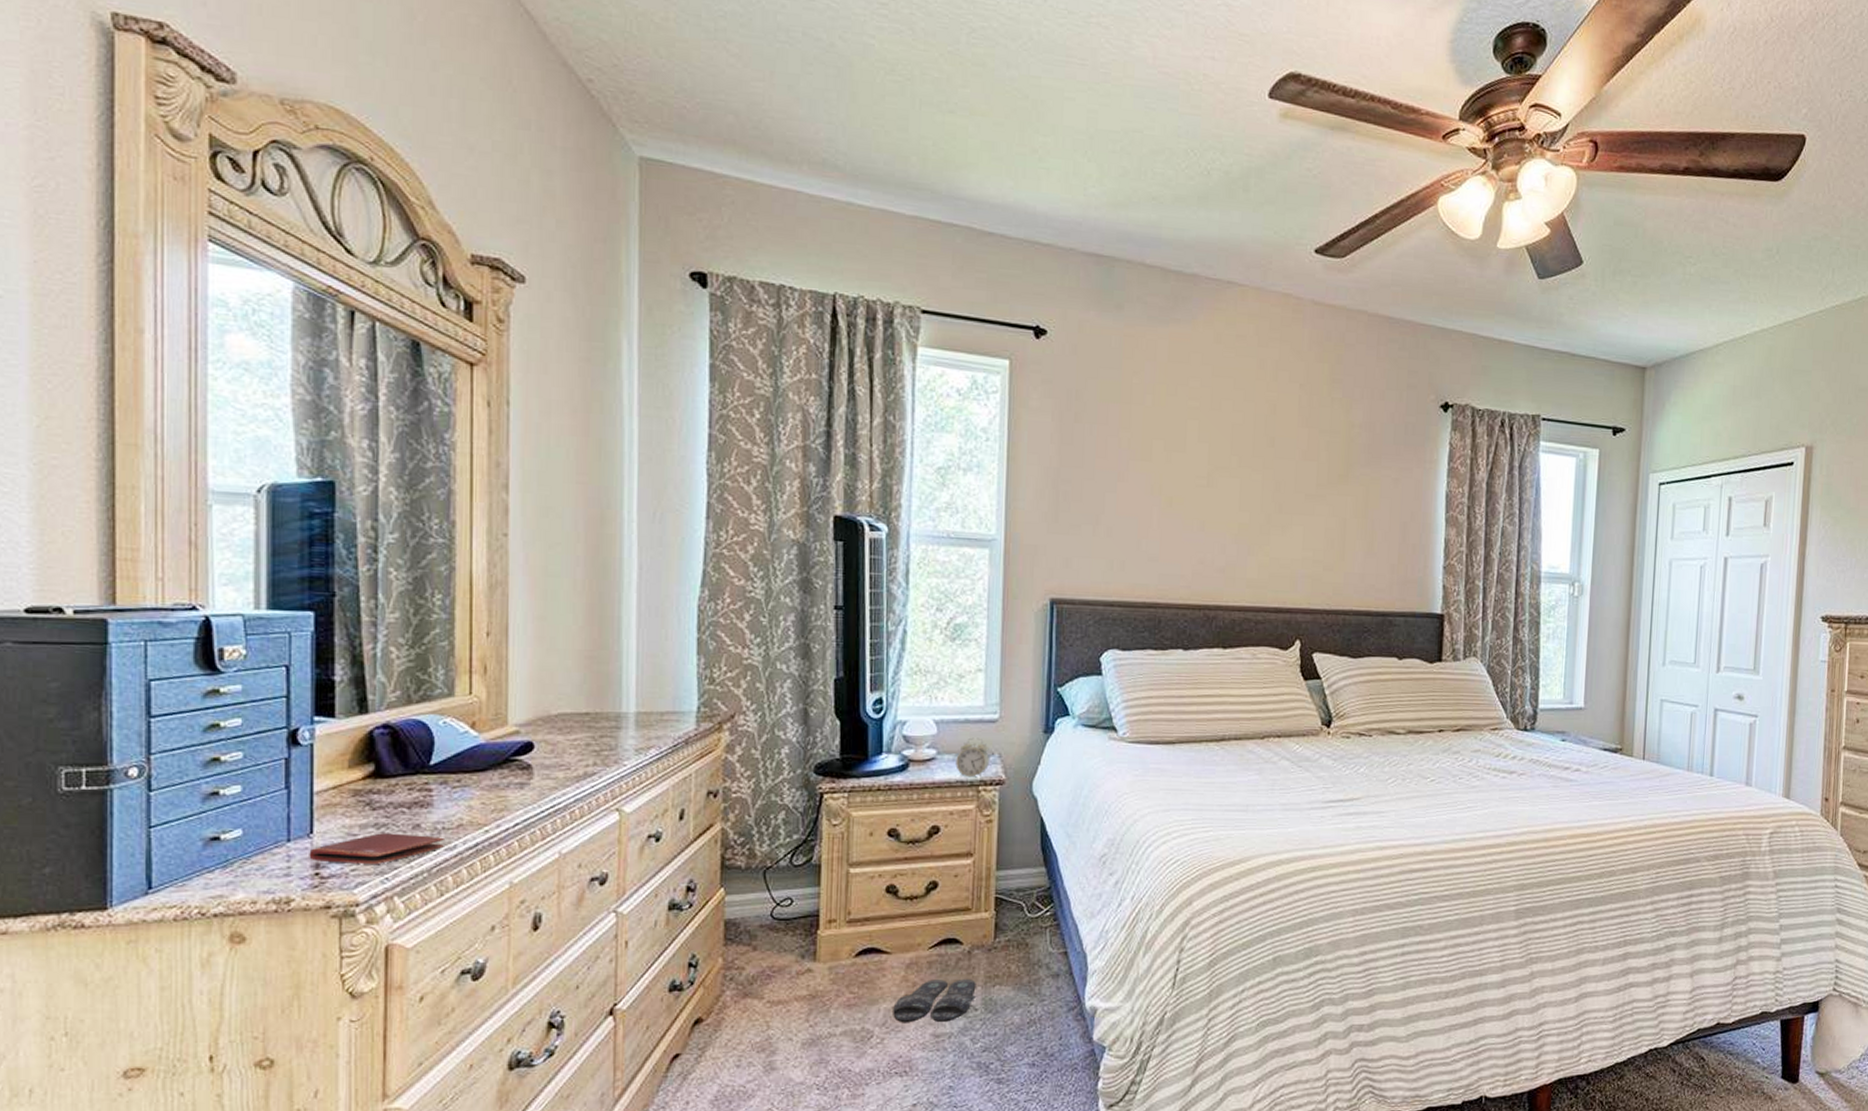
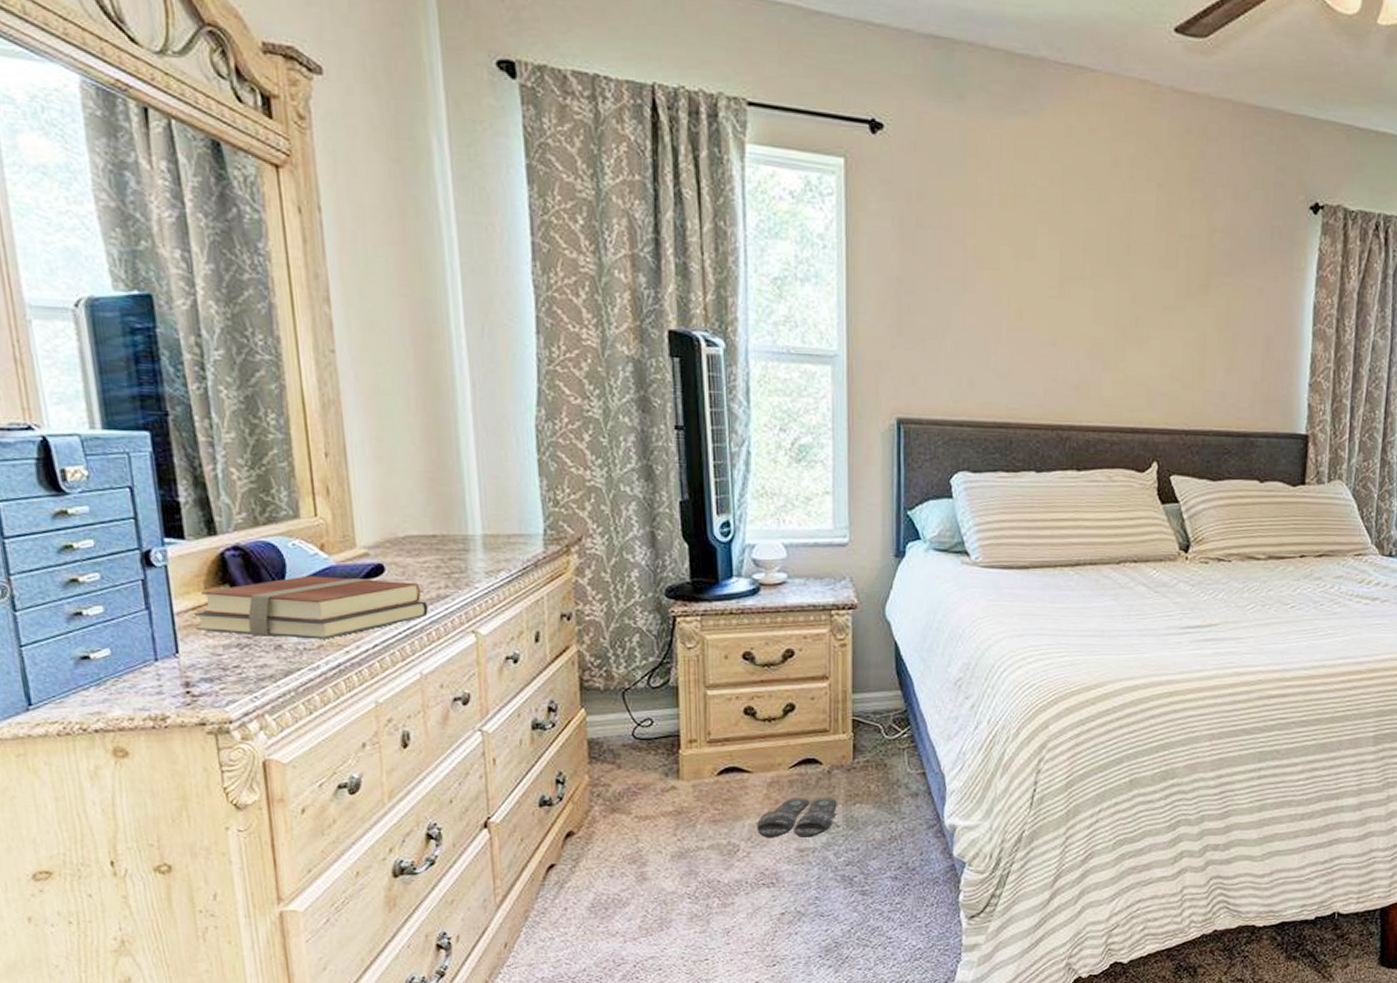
wallet: present [309,833,444,864] -> none [177,653,308,683]
books: none [333,754,573,819] -> present [194,575,428,640]
alarm clock: present [955,737,990,778] -> none [807,561,842,602]

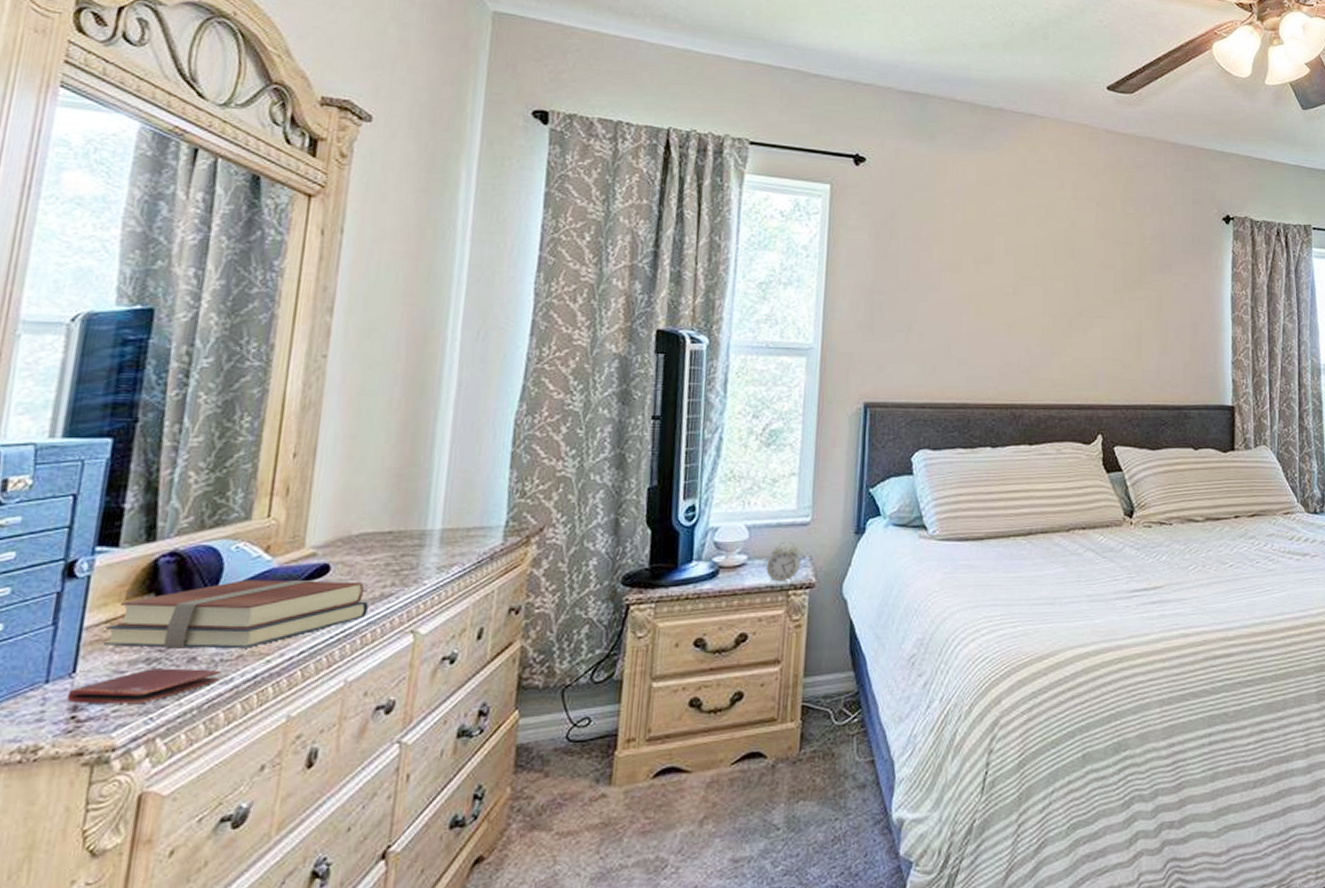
wallet: none [177,653,308,683] -> present [67,668,221,704]
slippers: present [757,797,837,837] -> none [690,796,779,848]
alarm clock: none [807,561,842,602] -> present [766,541,801,582]

